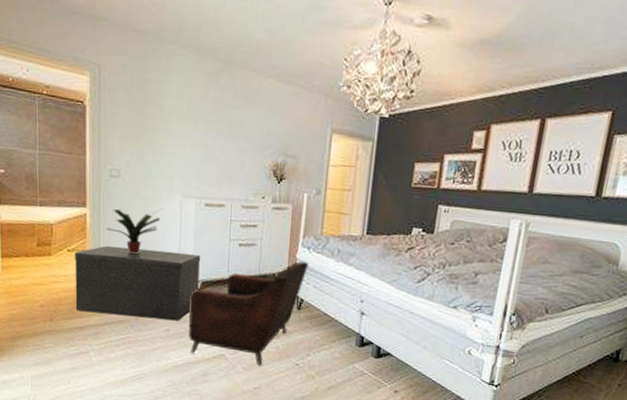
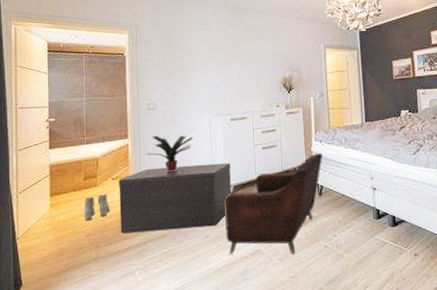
boots: none [37,265,65,291] -> present [84,194,110,221]

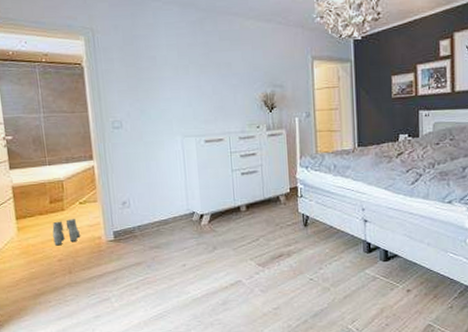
bench: present [118,162,231,234] -> none [86,188,209,260]
potted plant: present [146,128,195,173] -> none [114,150,166,198]
armchair: present [224,153,323,255] -> none [201,181,309,286]

